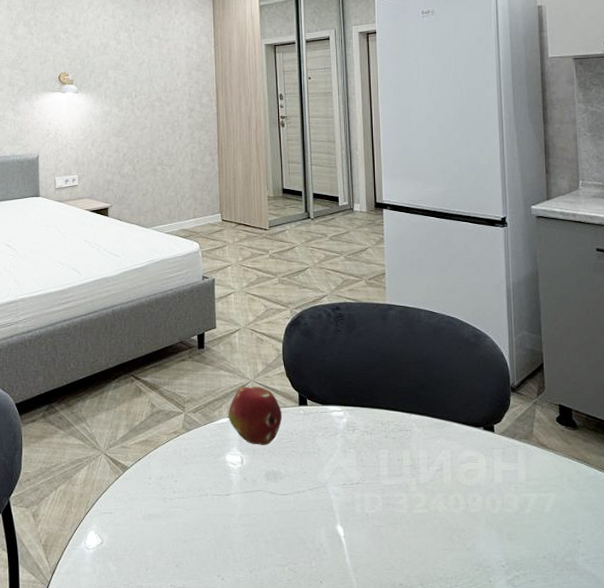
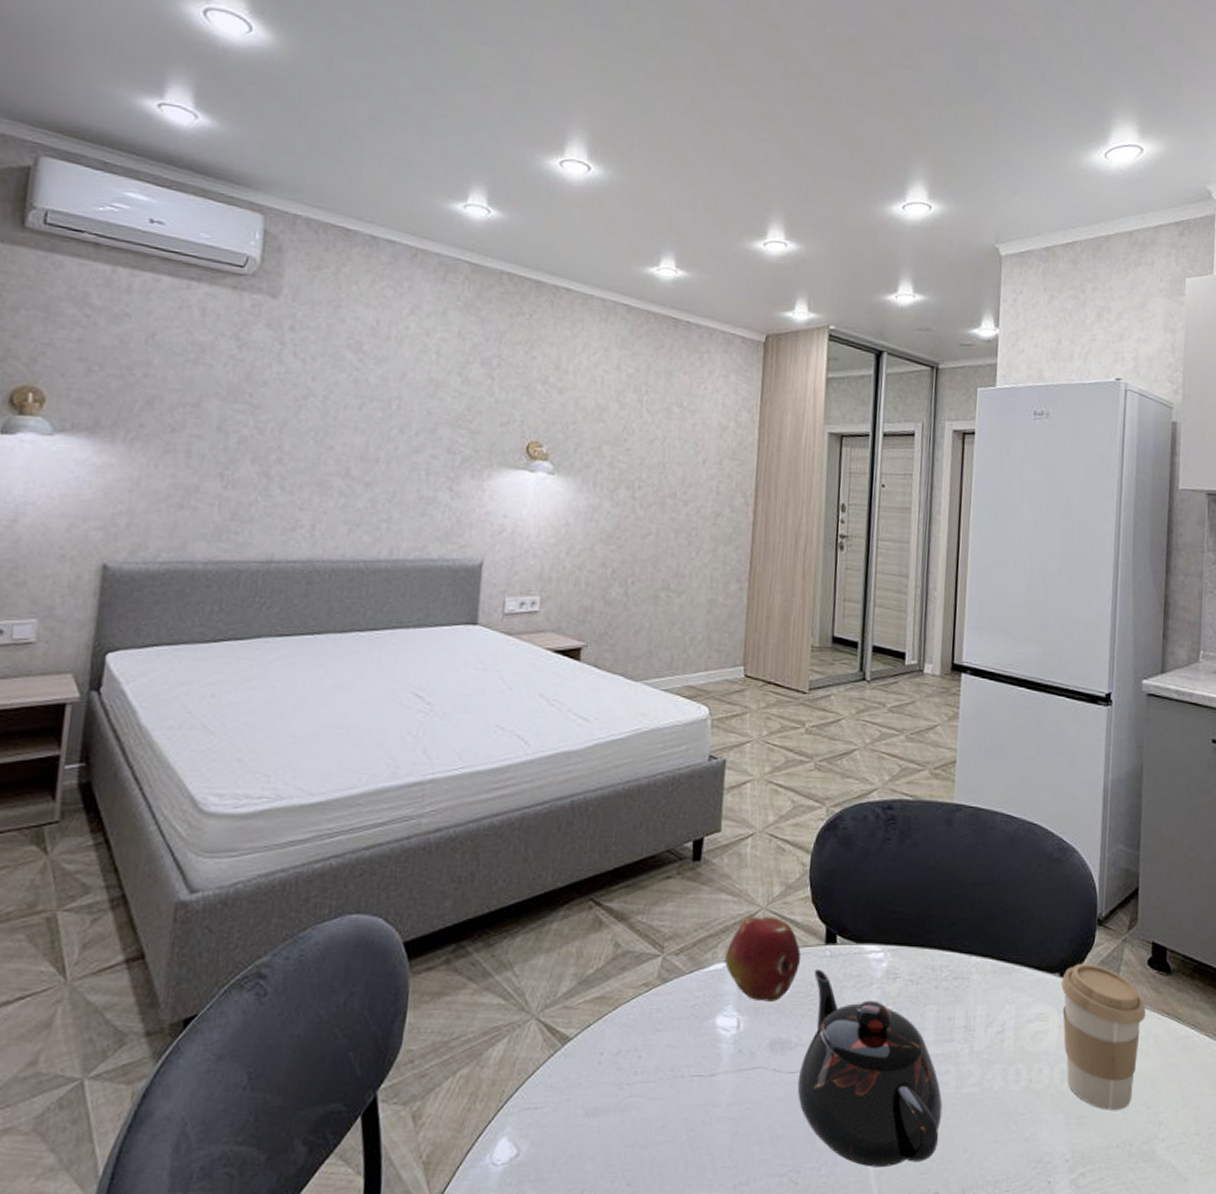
teapot: none [288,423,400,563] -> present [797,968,943,1167]
coffee cup: none [485,420,558,530] -> present [1060,963,1146,1110]

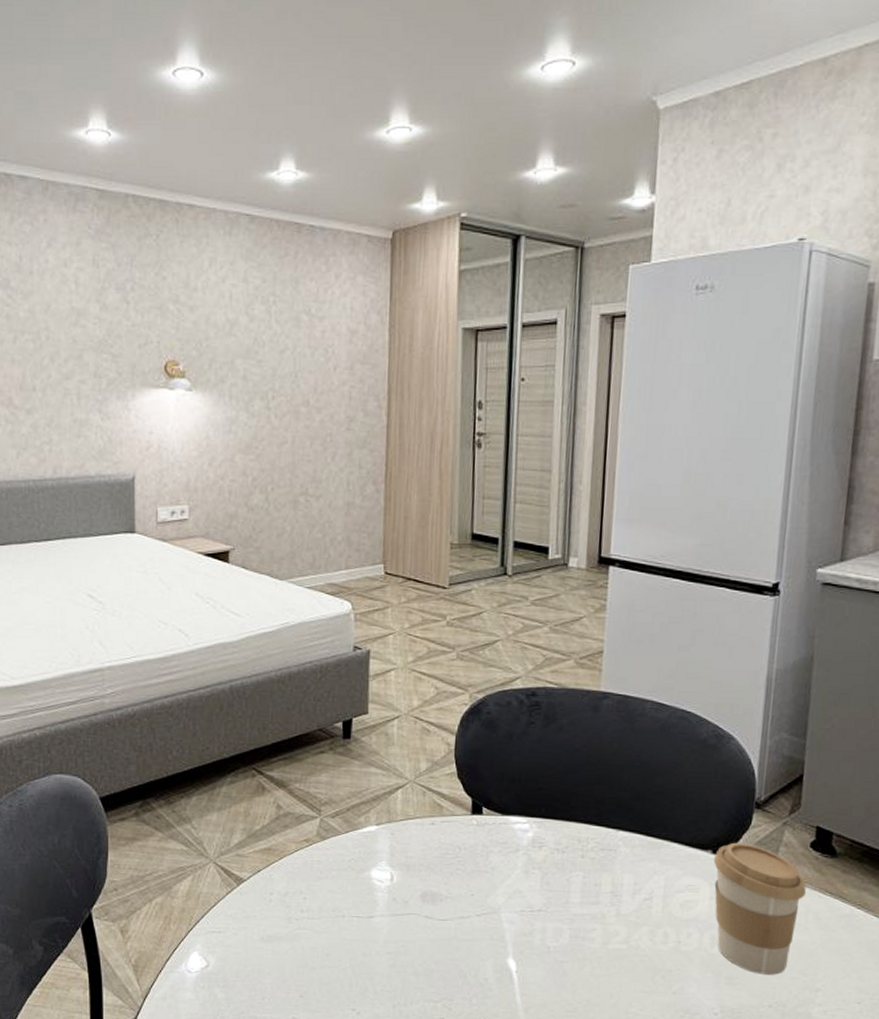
fruit: present [724,917,802,1002] -> none [376,788,449,860]
teapot: present [797,968,943,1167] -> none [448,835,589,1003]

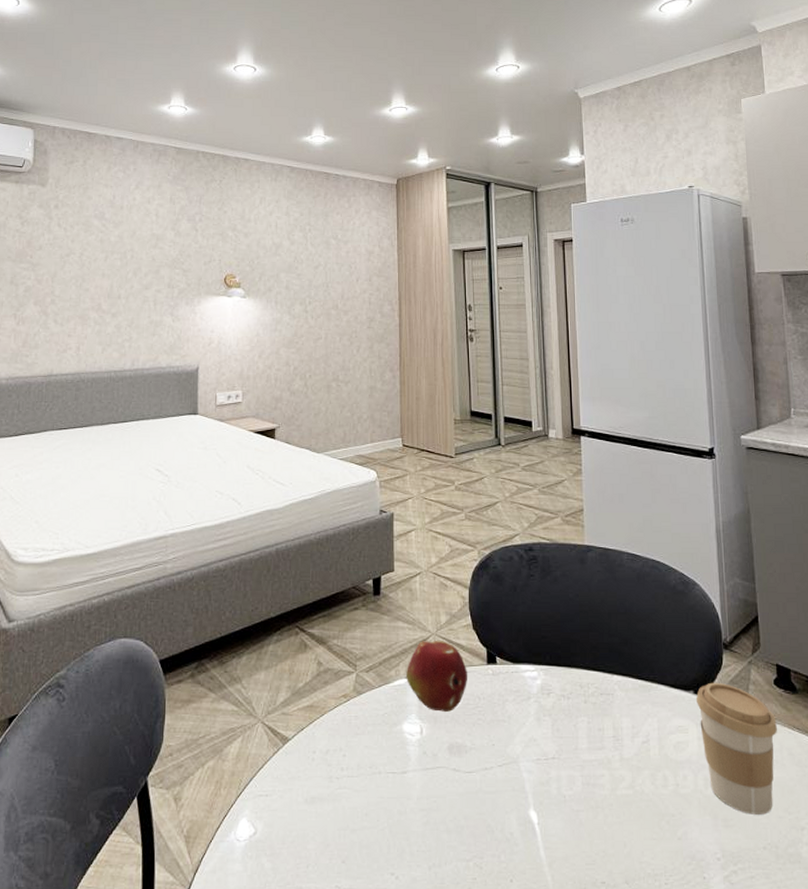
fruit: none [376,788,449,860] -> present [405,641,468,712]

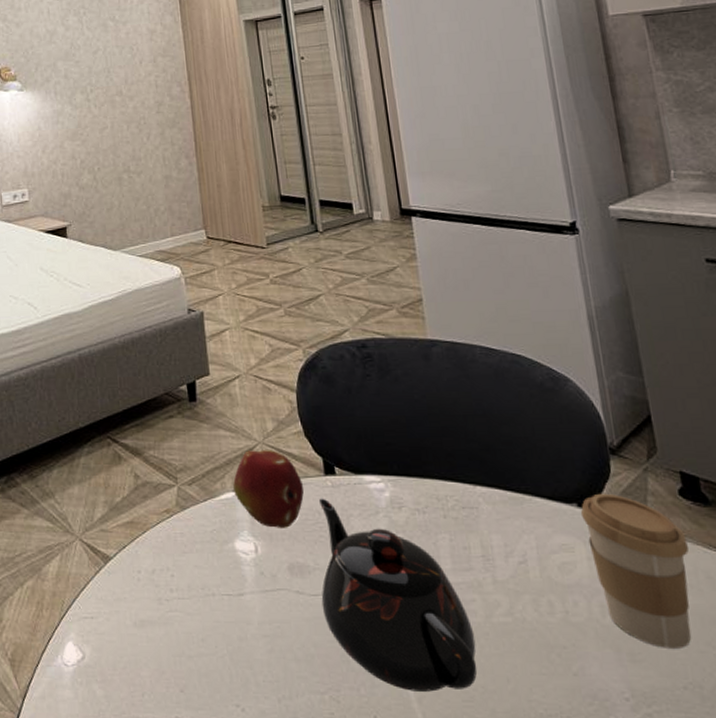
teapot: none [474,684,601,857] -> present [318,498,477,692]

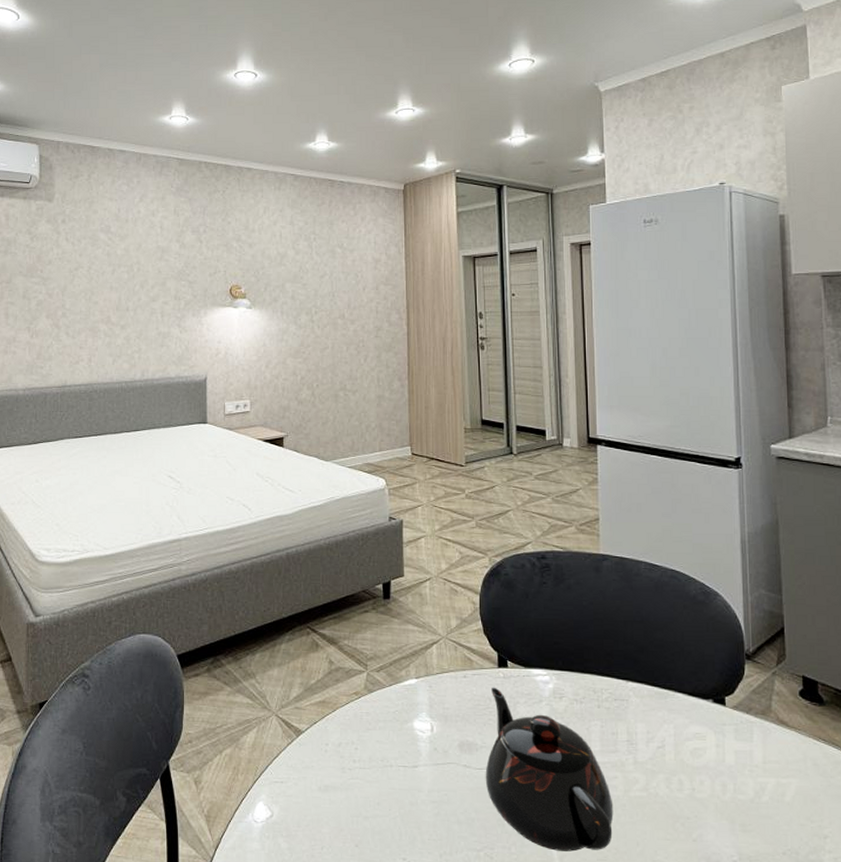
fruit: present [232,450,305,528] -> none [416,644,479,711]
coffee cup: present [580,493,691,648] -> none [714,691,801,822]

